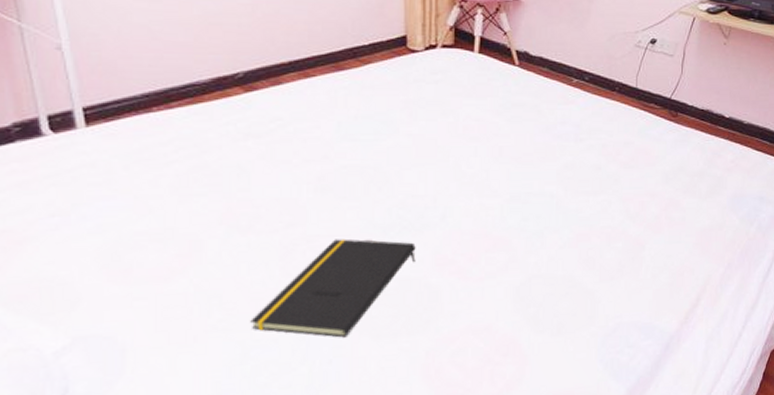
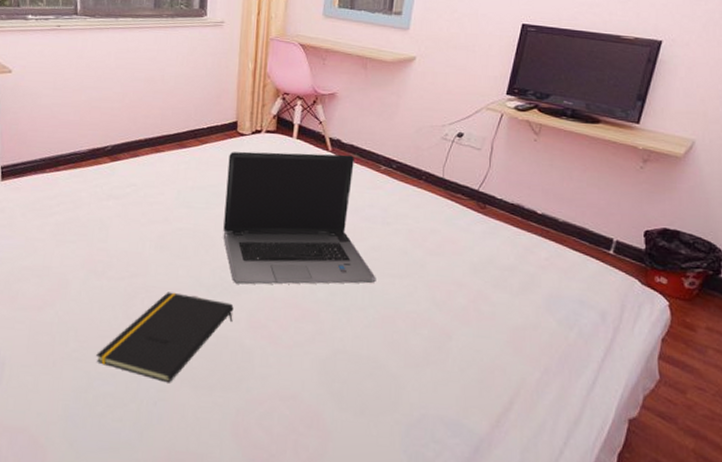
laptop computer: none [398,68,570,221] -> present [223,151,376,285]

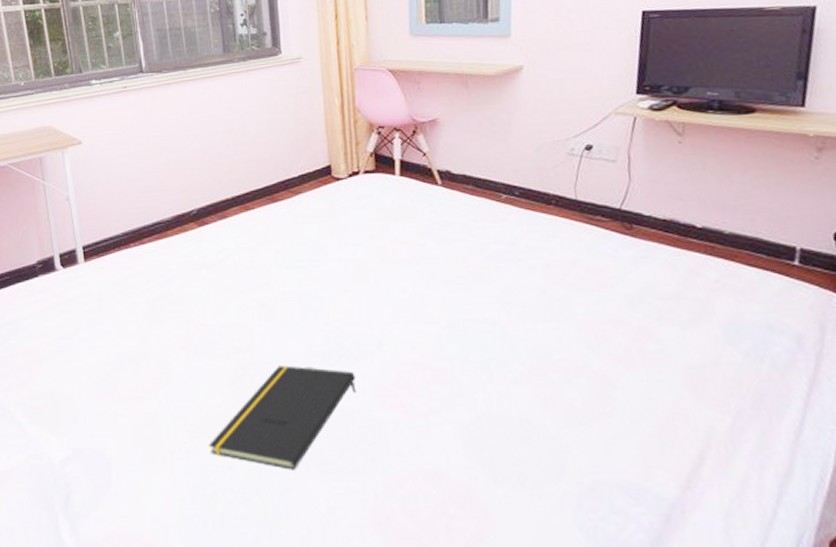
laptop computer: present [223,151,376,285] -> none [326,186,515,348]

